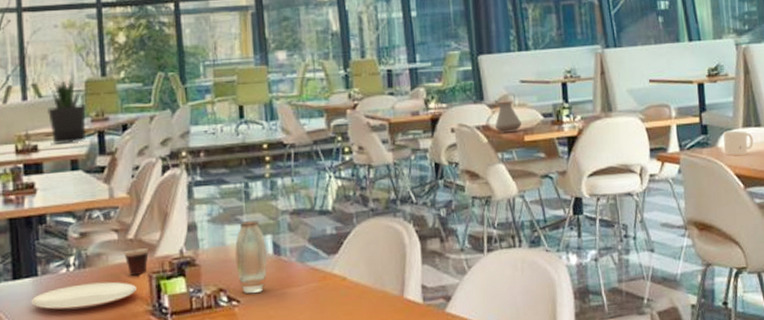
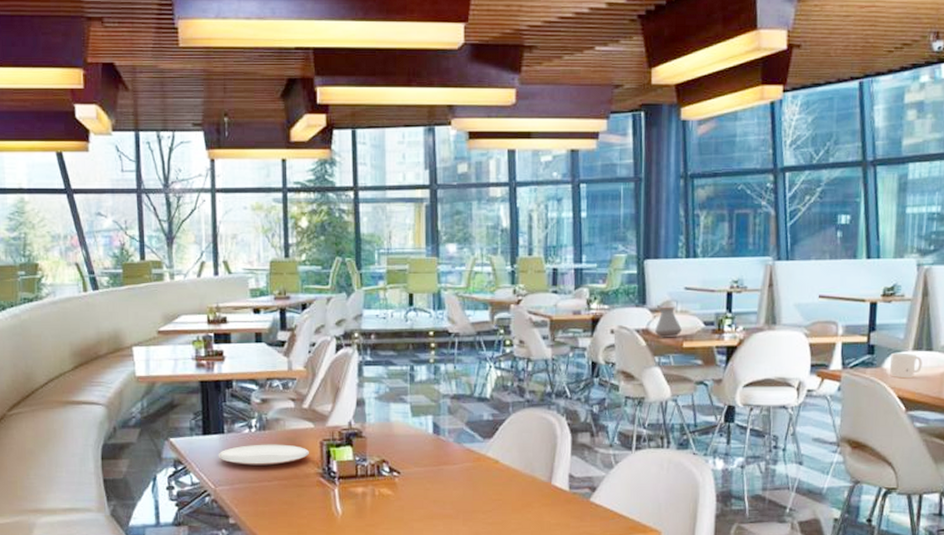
planter: present [46,76,87,144] -> none [235,255,271,318]
cup: present [124,237,149,276] -> none [299,407,321,441]
vase: present [235,221,268,293] -> none [398,401,428,466]

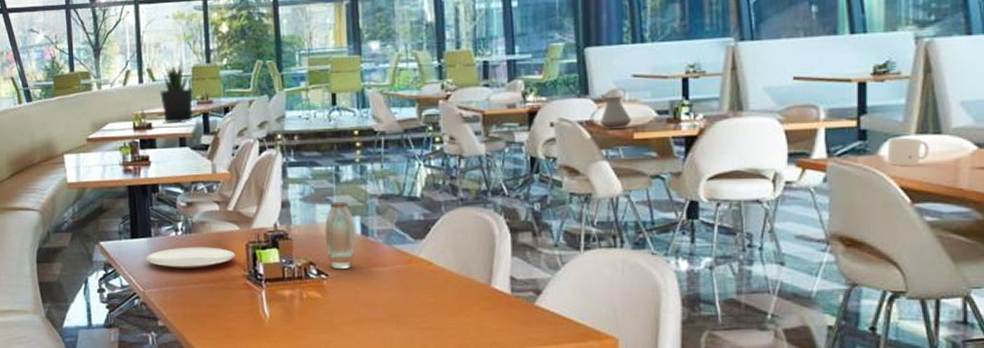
planter: none [235,255,271,318] -> present [159,62,194,123]
vase: none [398,401,428,466] -> present [325,202,356,268]

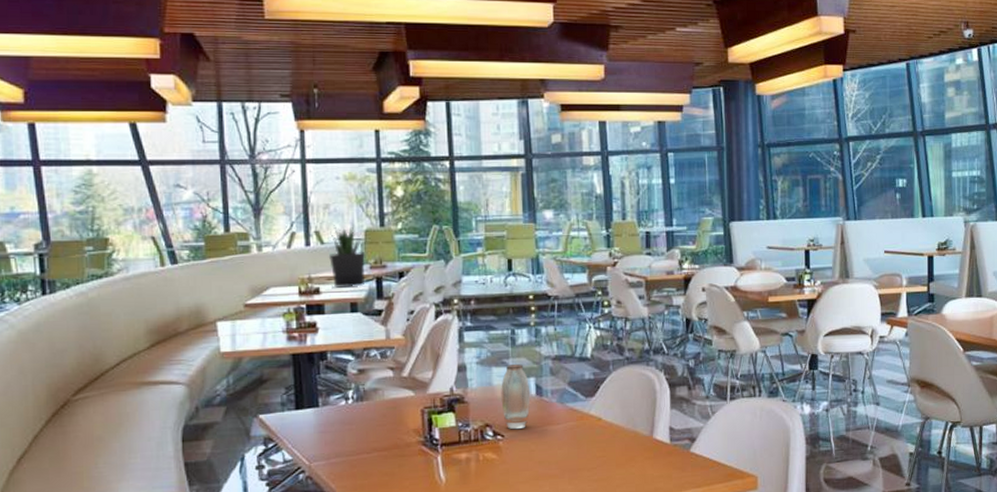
plate: present [146,247,235,268] -> none [312,414,410,438]
coffee pot: present [599,94,631,130] -> none [741,263,766,294]
mug: present [888,137,929,167] -> none [948,299,974,323]

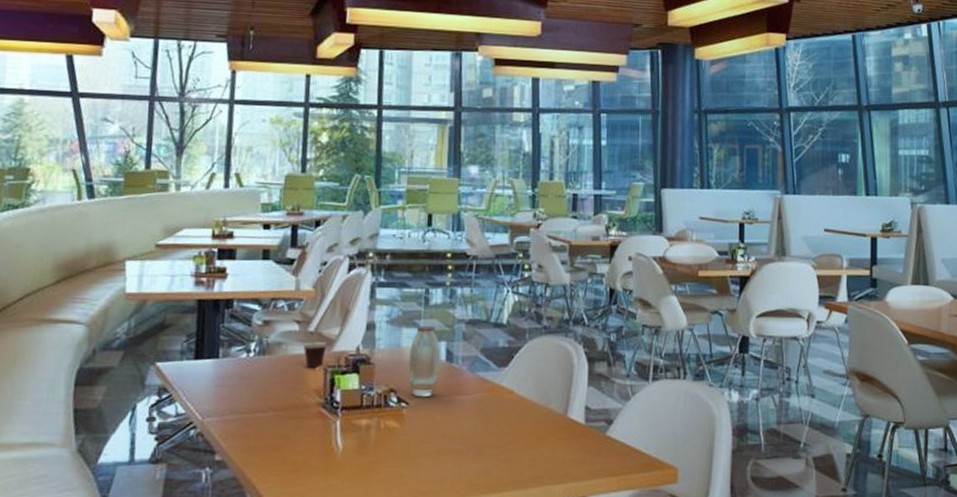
planter: present [328,225,366,288] -> none [246,168,284,234]
cup: none [398,375,422,410] -> present [303,330,327,367]

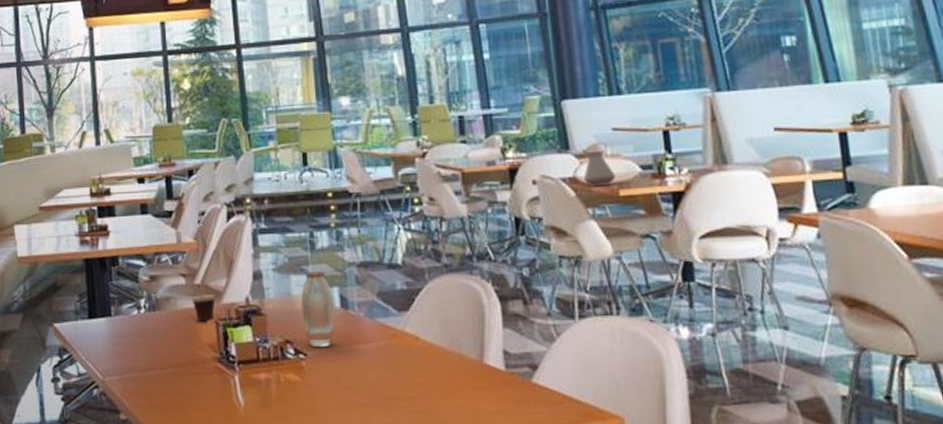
coffee pot: none [670,232,697,266] -> present [580,148,616,187]

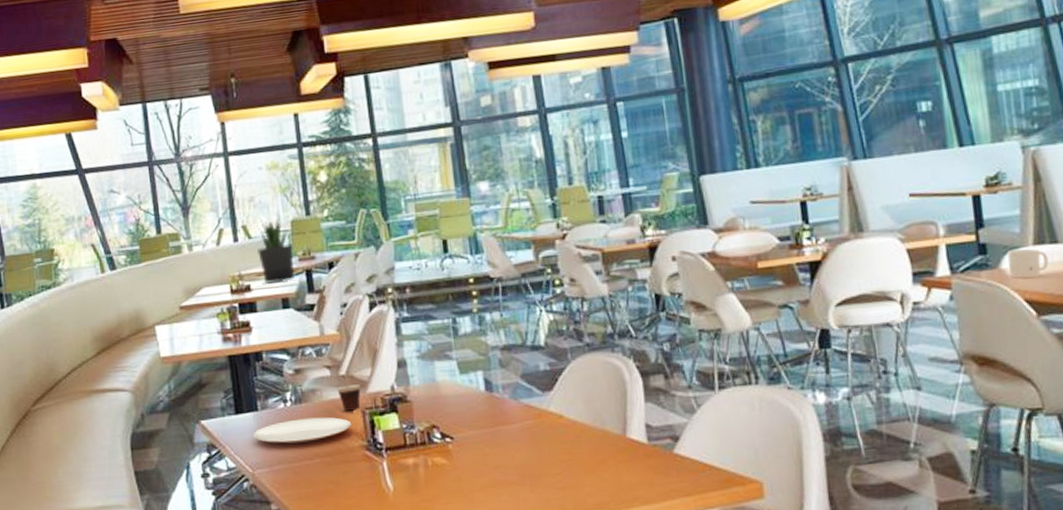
plate: none [105,326,204,352] -> present [253,417,351,444]
planter: none [118,122,155,188] -> present [256,218,296,284]
vase: present [301,272,335,347] -> none [445,357,480,430]
coffee pot: present [580,148,616,187] -> none [718,223,754,260]
mug: none [876,189,919,220] -> present [1008,249,1049,279]

